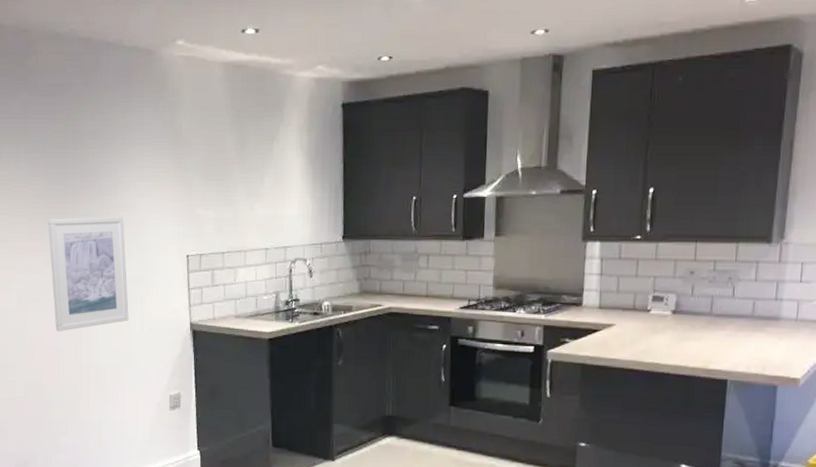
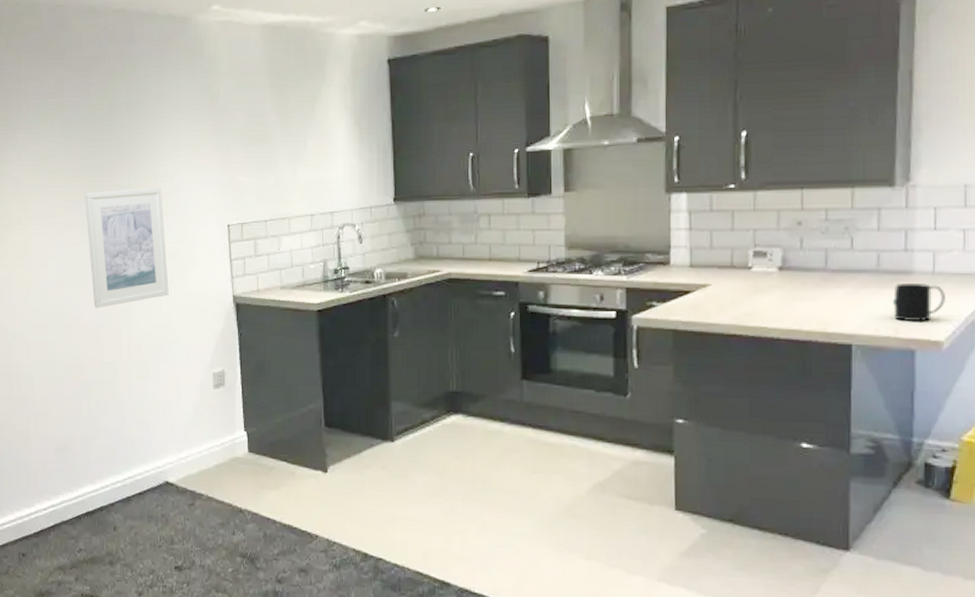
mug: none [762,328,805,361] -> present [893,284,945,321]

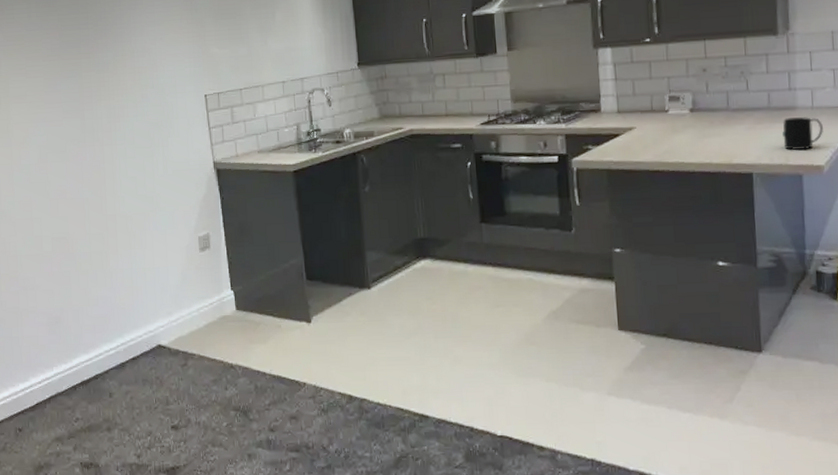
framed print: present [85,188,169,308] -> none [64,62,152,182]

